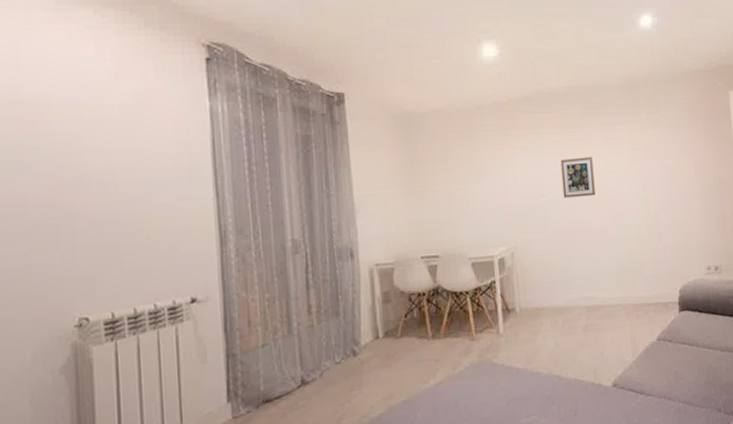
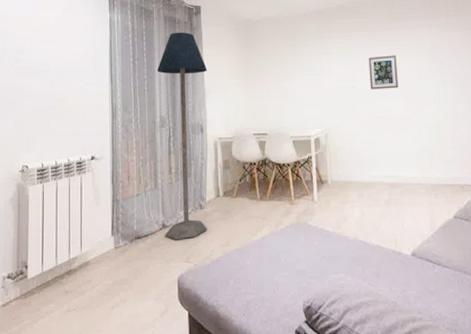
floor lamp: none [284,127,364,399] -> present [156,32,208,241]

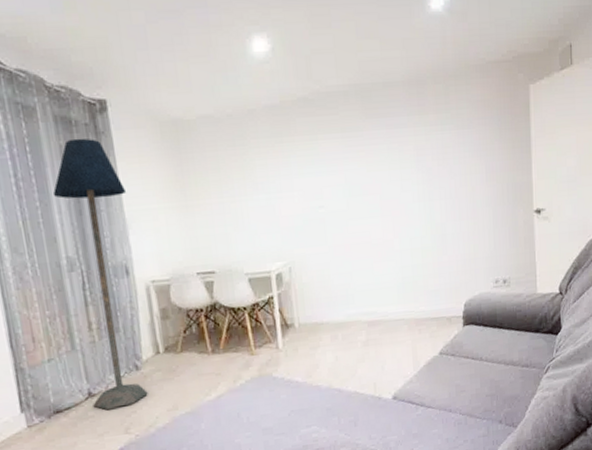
picture frame: present [368,55,399,90] -> none [339,163,377,210]

